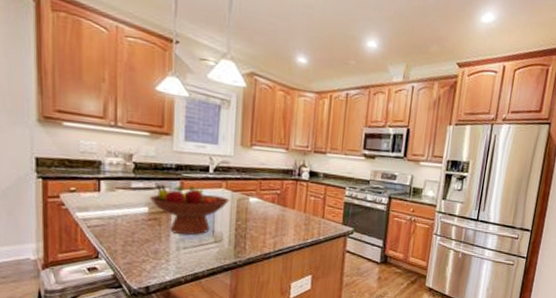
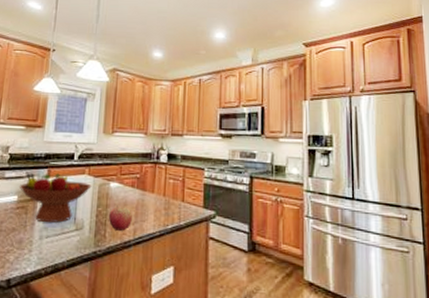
apple: none [249,220,272,244] -> present [109,205,132,231]

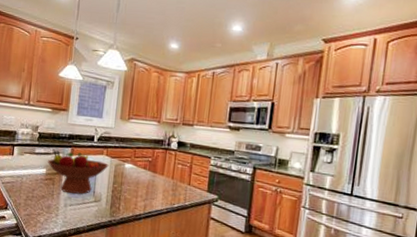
apple: present [109,205,132,231] -> none [123,183,143,206]

